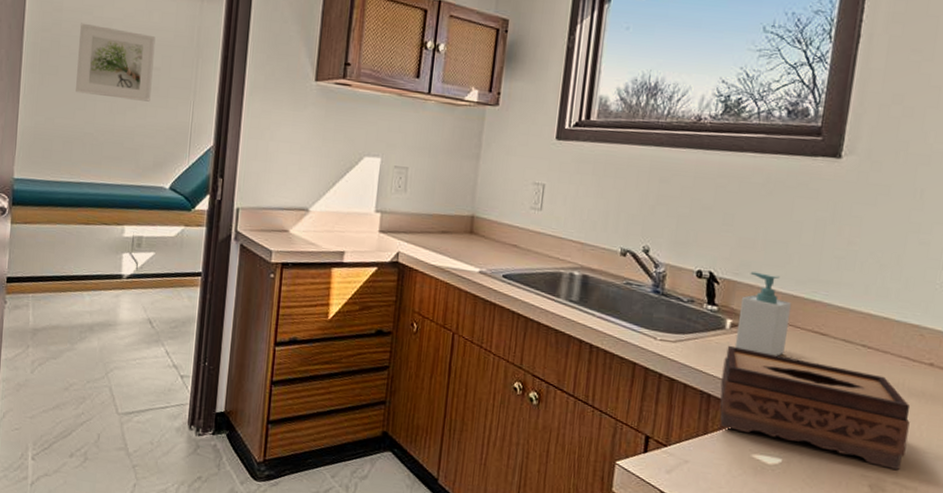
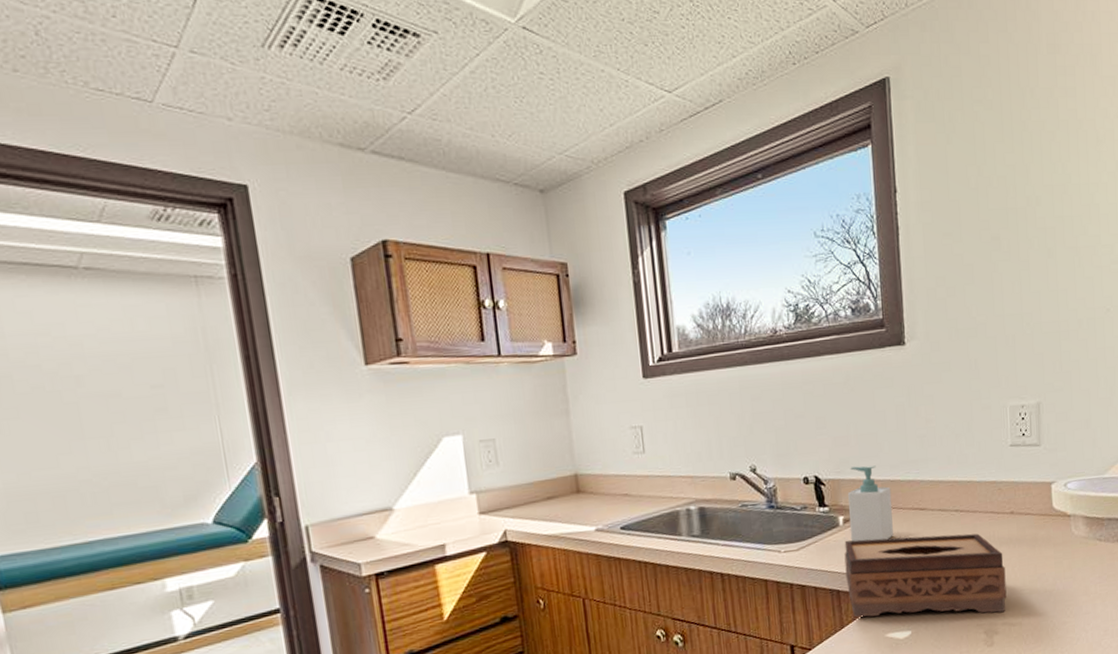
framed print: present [76,23,156,102] -> none [37,347,160,435]

